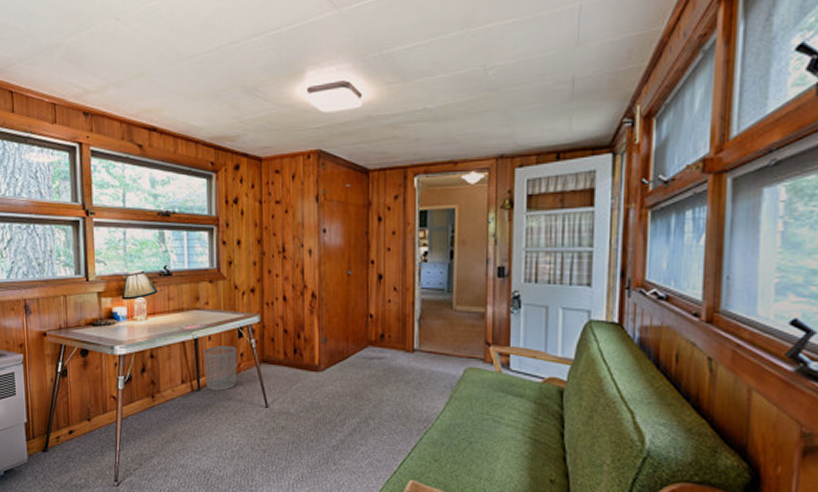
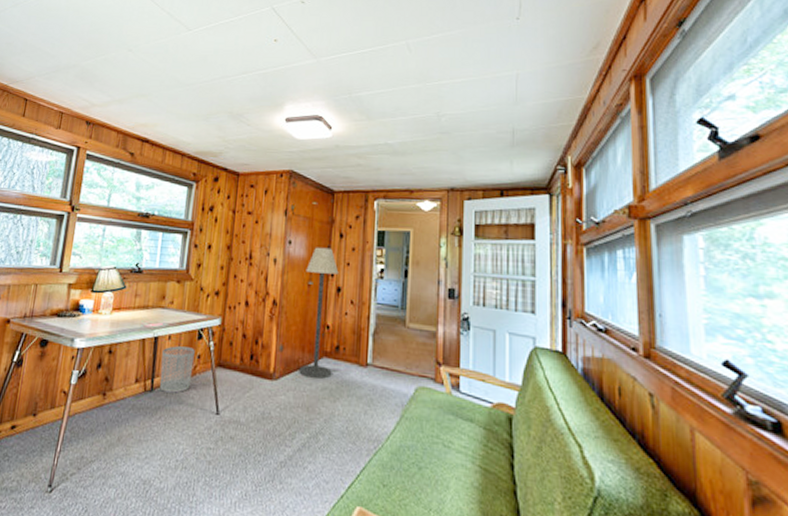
floor lamp: none [343,233,379,367] -> present [299,247,339,379]

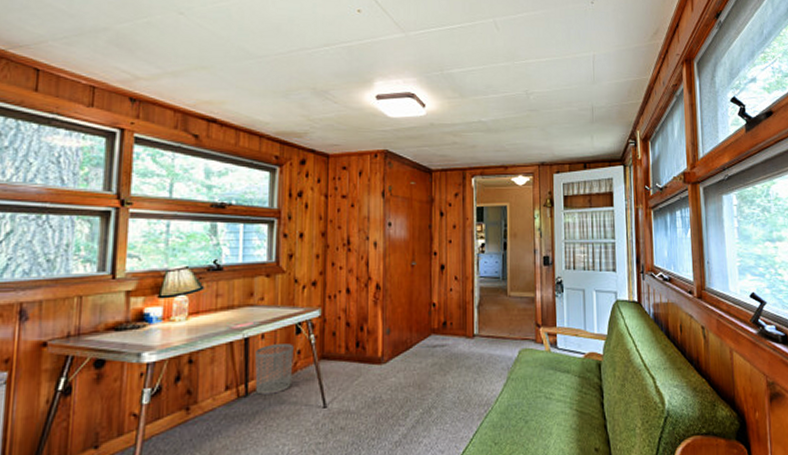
floor lamp: present [299,247,339,379] -> none [408,227,442,356]

